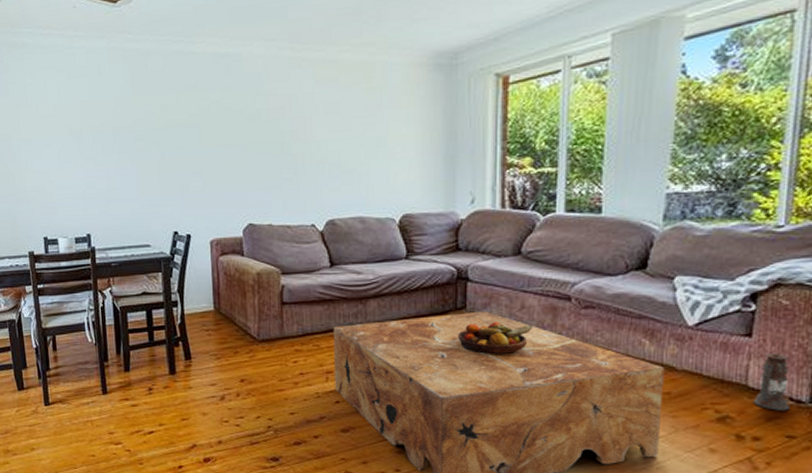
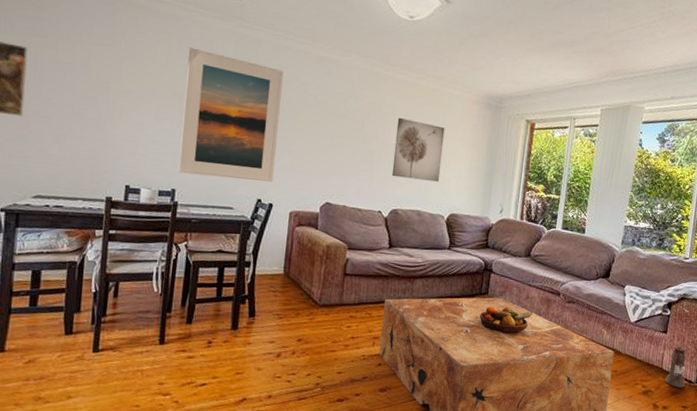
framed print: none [77,77,188,216] -> present [178,47,284,182]
wall art: none [319,106,383,181] -> present [391,117,445,182]

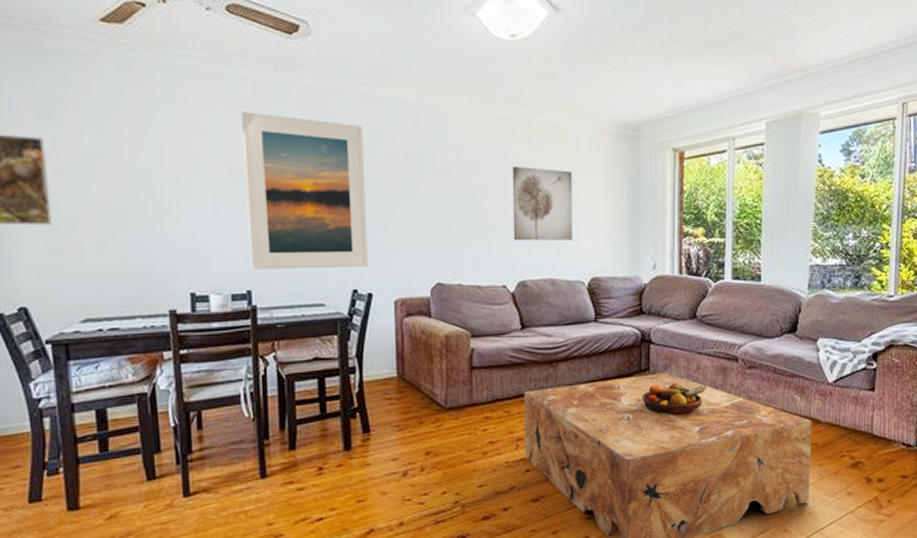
lantern: present [665,334,686,388] -> none [877,389,903,455]

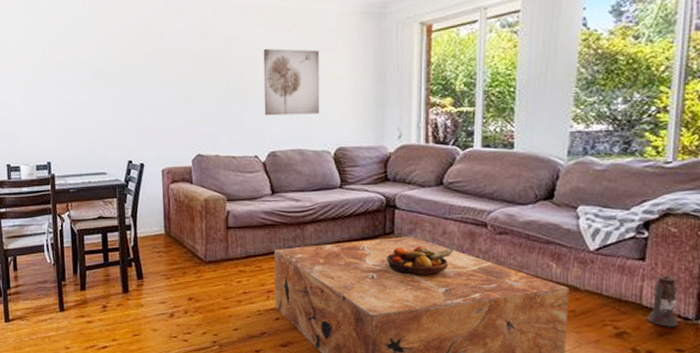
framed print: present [241,112,369,270] -> none [40,17,141,146]
lantern: none [877,389,903,455] -> present [647,260,678,327]

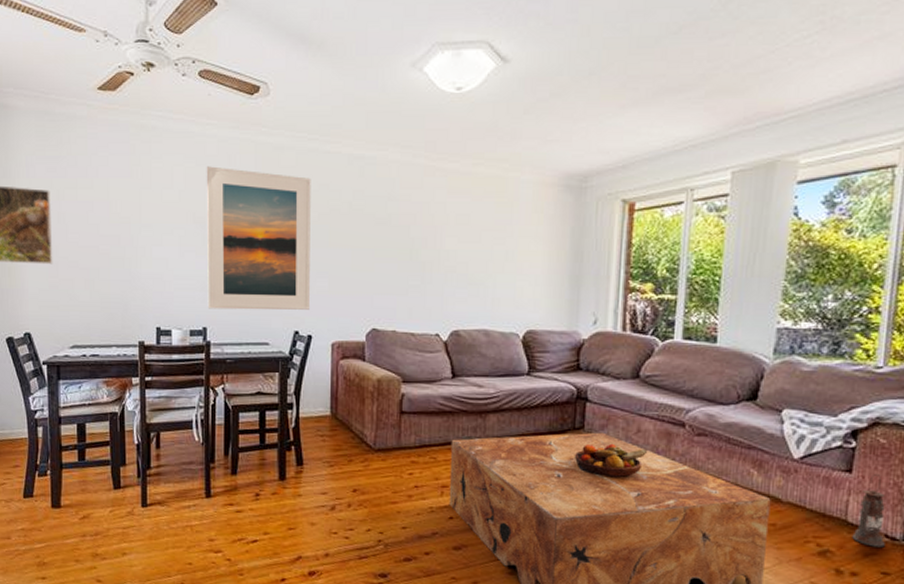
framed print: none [40,17,141,146] -> present [206,166,311,311]
wall art: present [263,48,320,116] -> none [448,216,513,292]

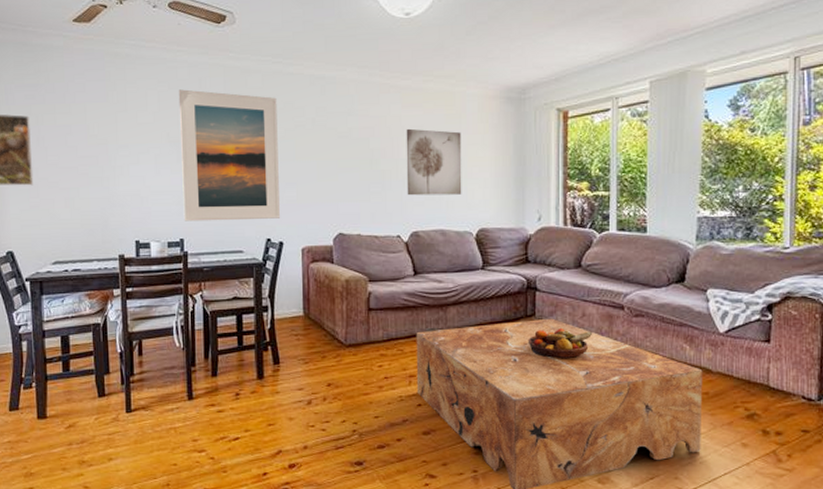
wall art: none [448,216,513,292] -> present [406,128,462,196]
lantern: present [852,473,885,548] -> none [774,342,803,408]

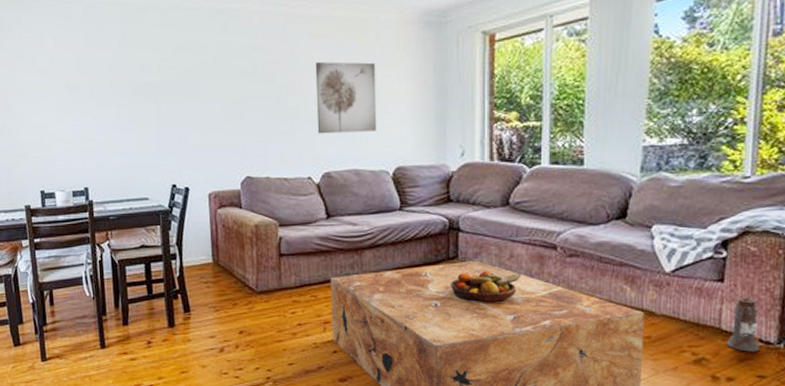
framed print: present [178,89,281,222] -> none [74,31,186,170]
lantern: none [774,342,803,408] -> present [727,280,760,352]

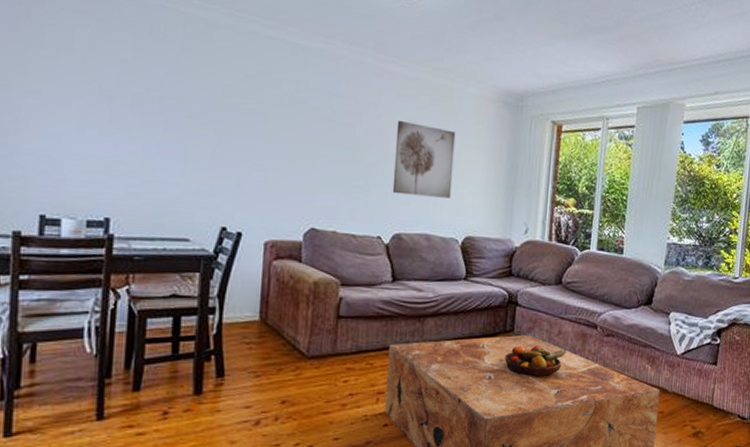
lantern: present [727,280,760,352] -> none [716,365,738,426]

